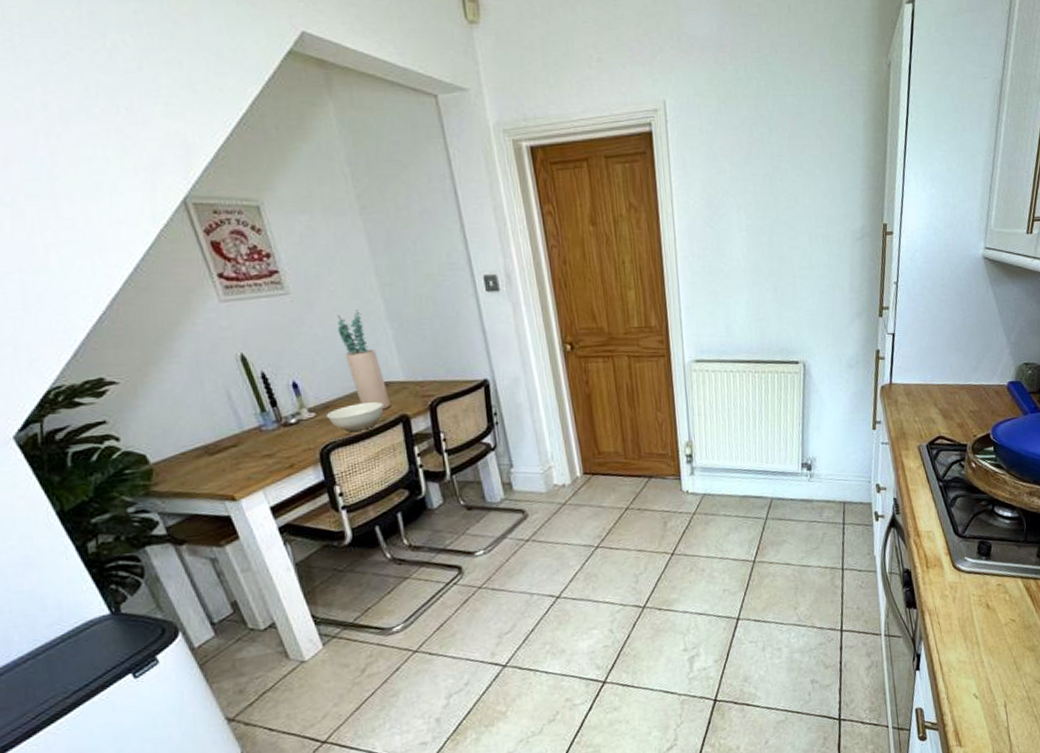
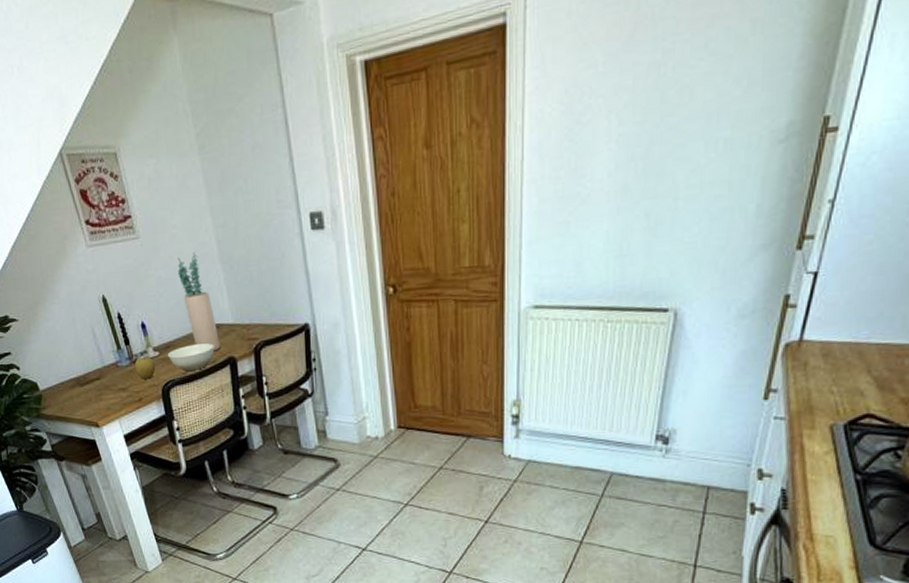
fruit: none [284,418,312,443] -> present [135,356,156,379]

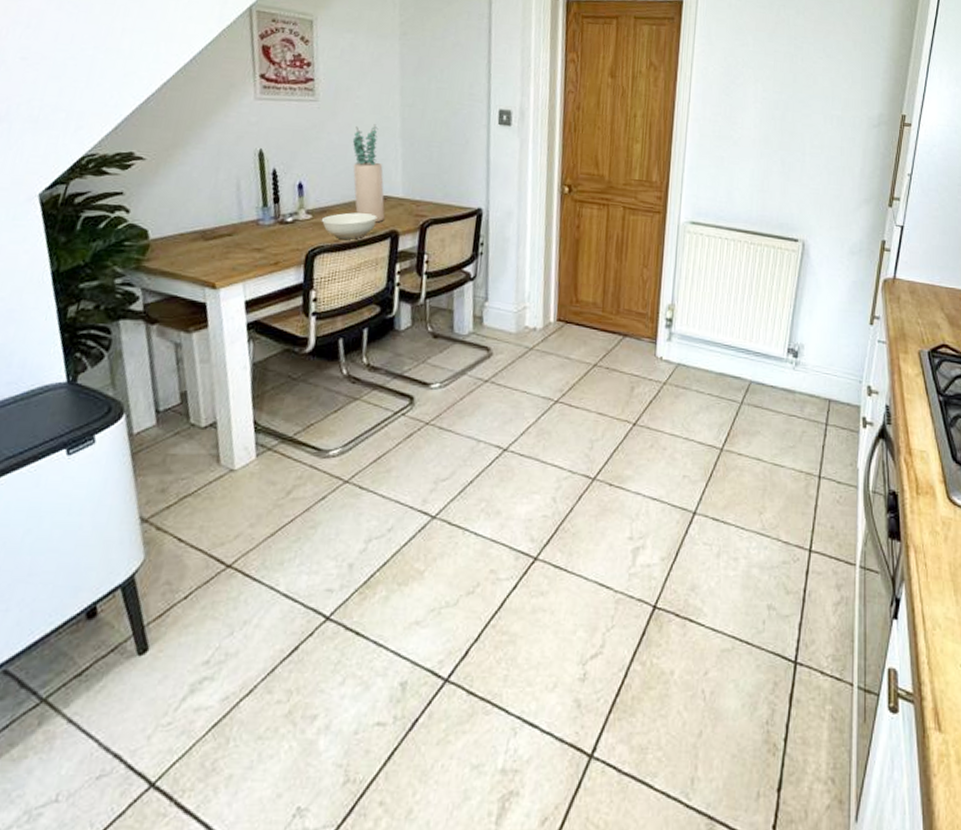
fruit: present [135,356,156,379] -> none [278,218,305,242]

